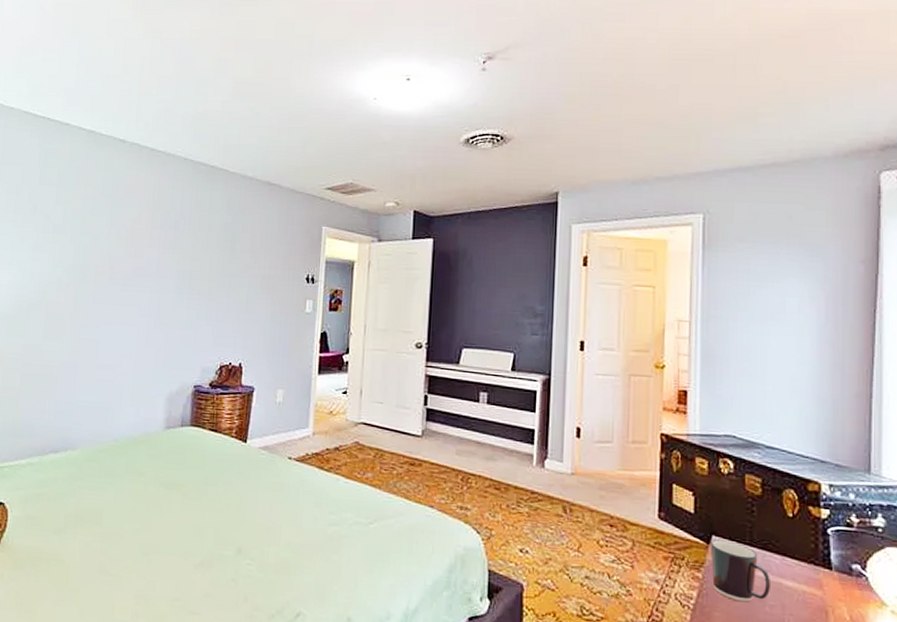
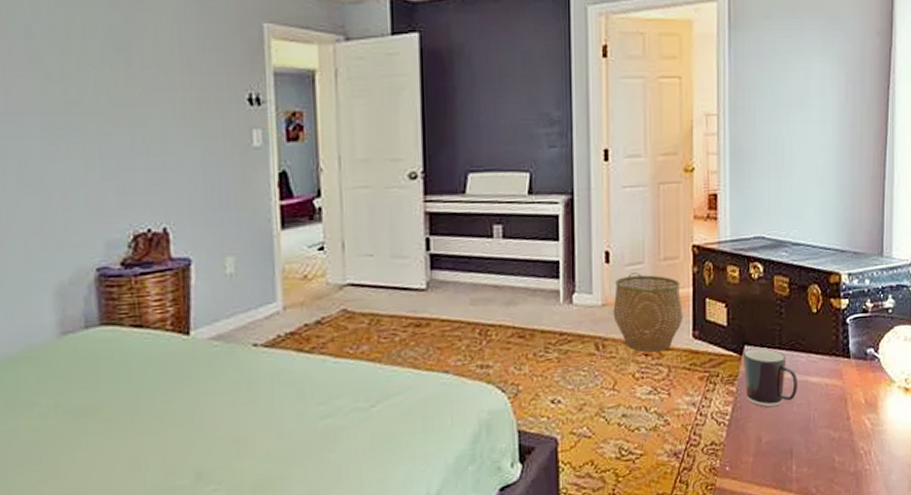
basket: none [581,450,649,525] -> present [613,272,683,352]

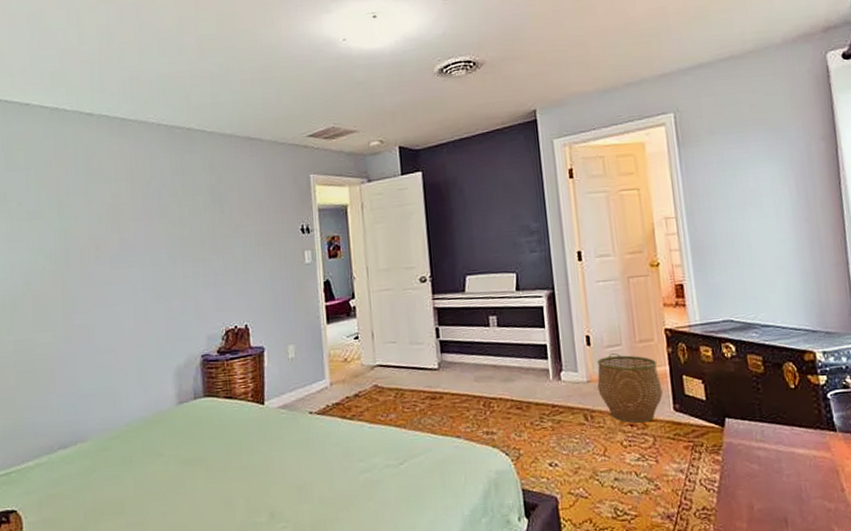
mug: present [743,348,799,408] -> none [724,420,785,477]

